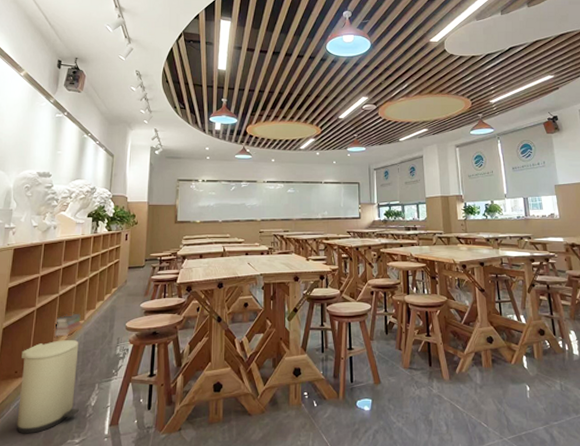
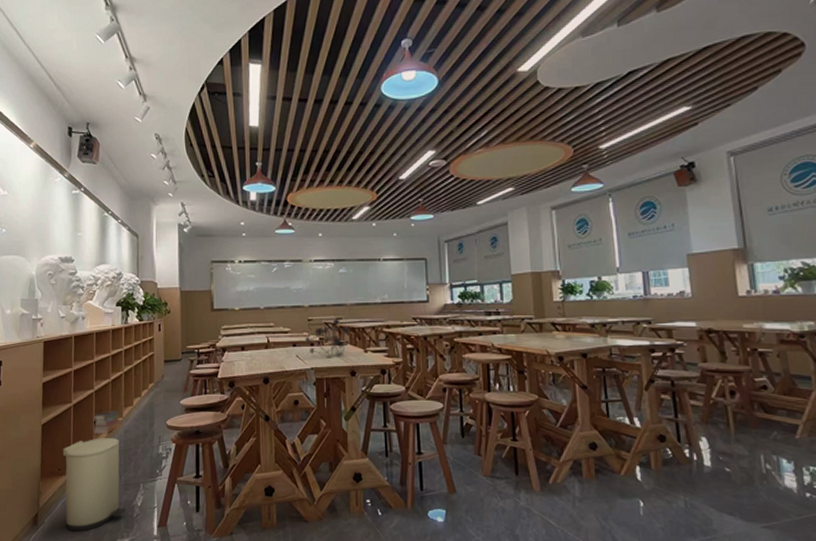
dried flowers: none [255,231,296,266] -> present [304,318,351,358]

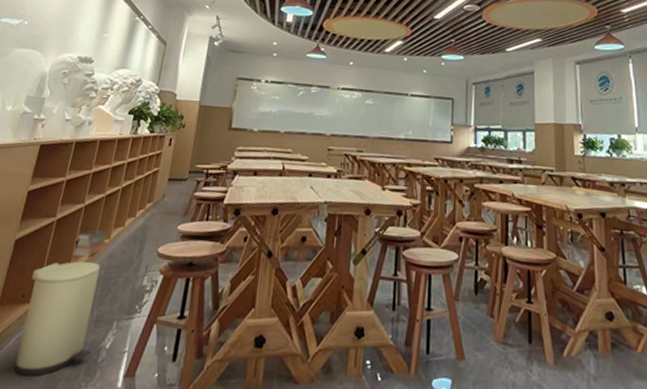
dried flowers: present [304,318,351,358] -> none [321,151,371,193]

